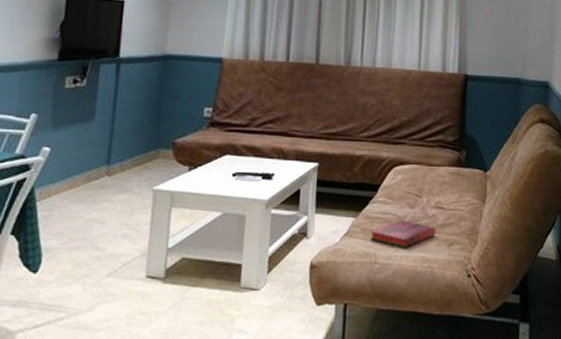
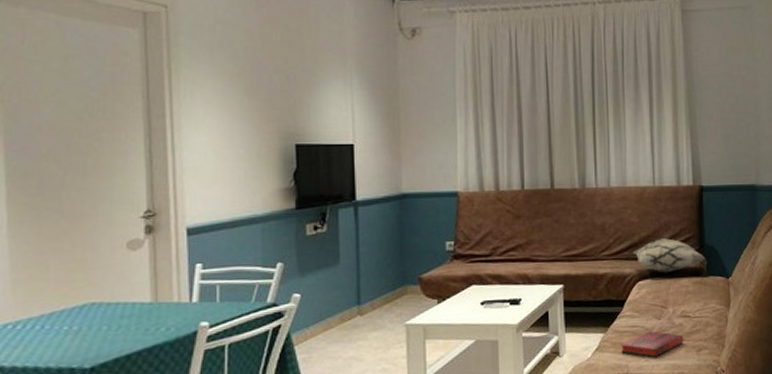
decorative pillow: none [391,125,464,161] -> present [632,238,705,273]

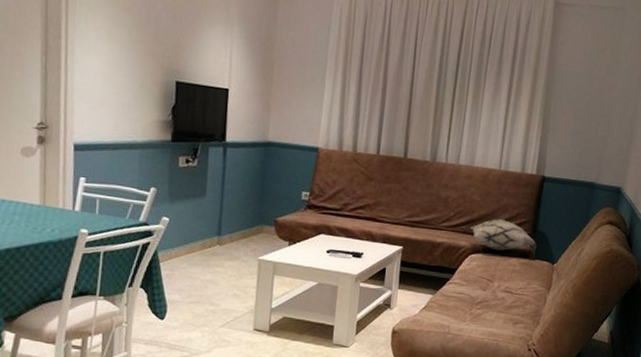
hardback book: present [621,331,684,358] -> none [445,299,504,324]

